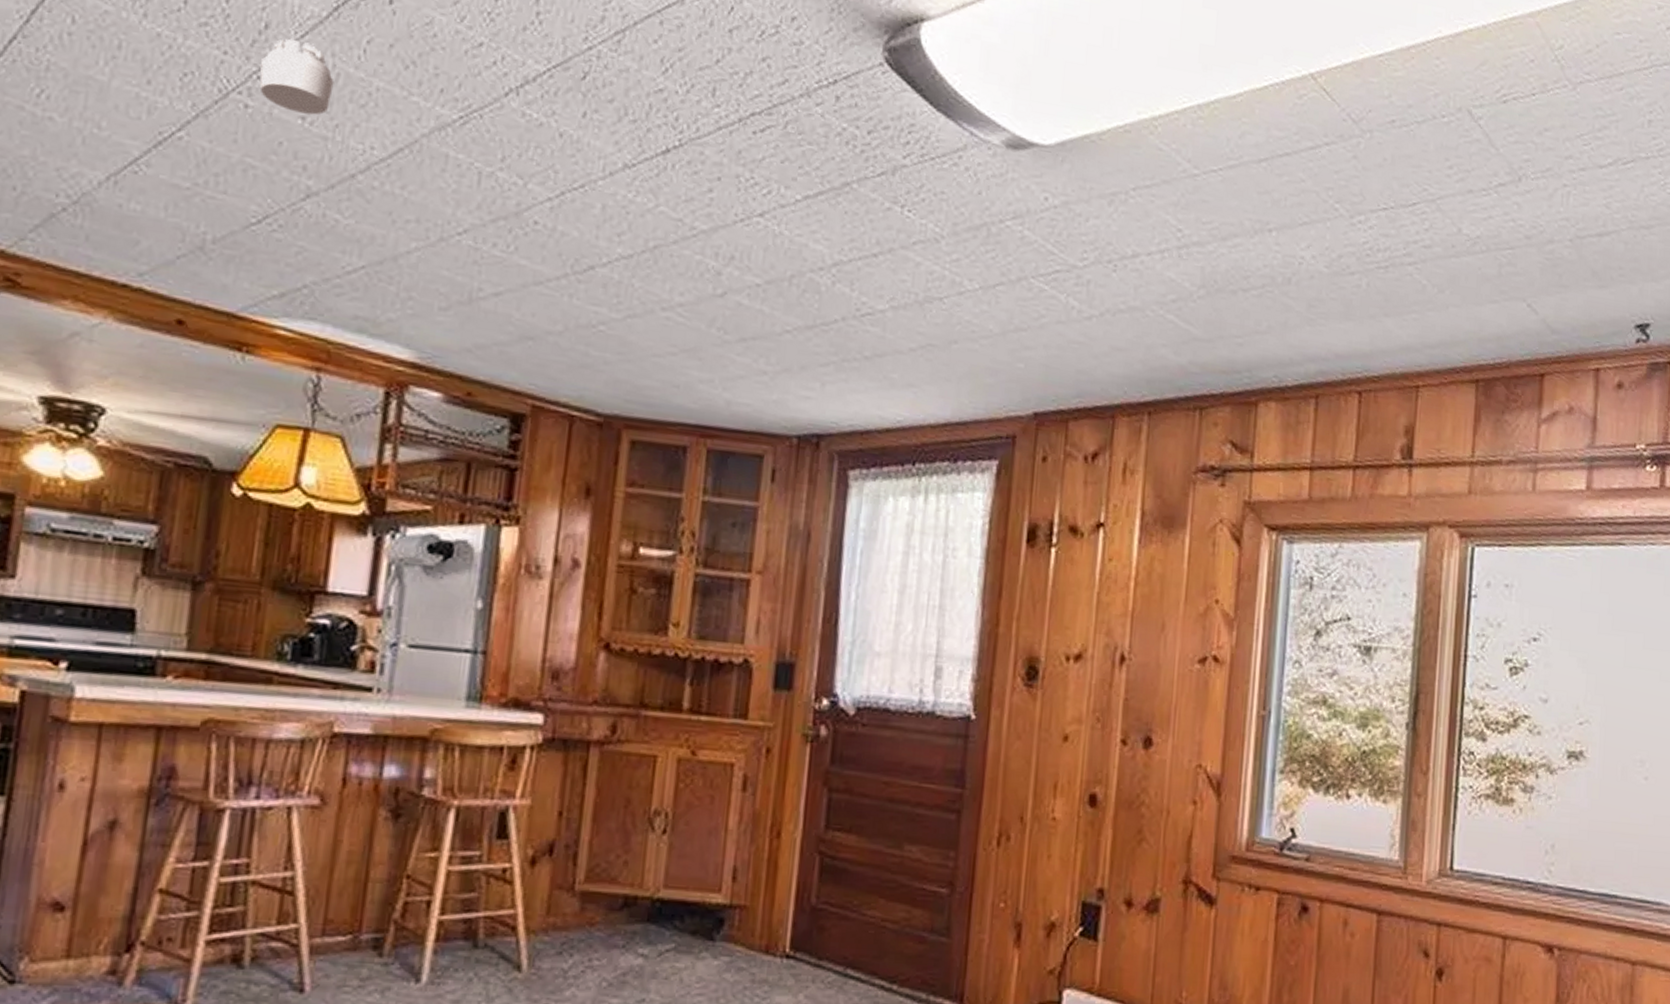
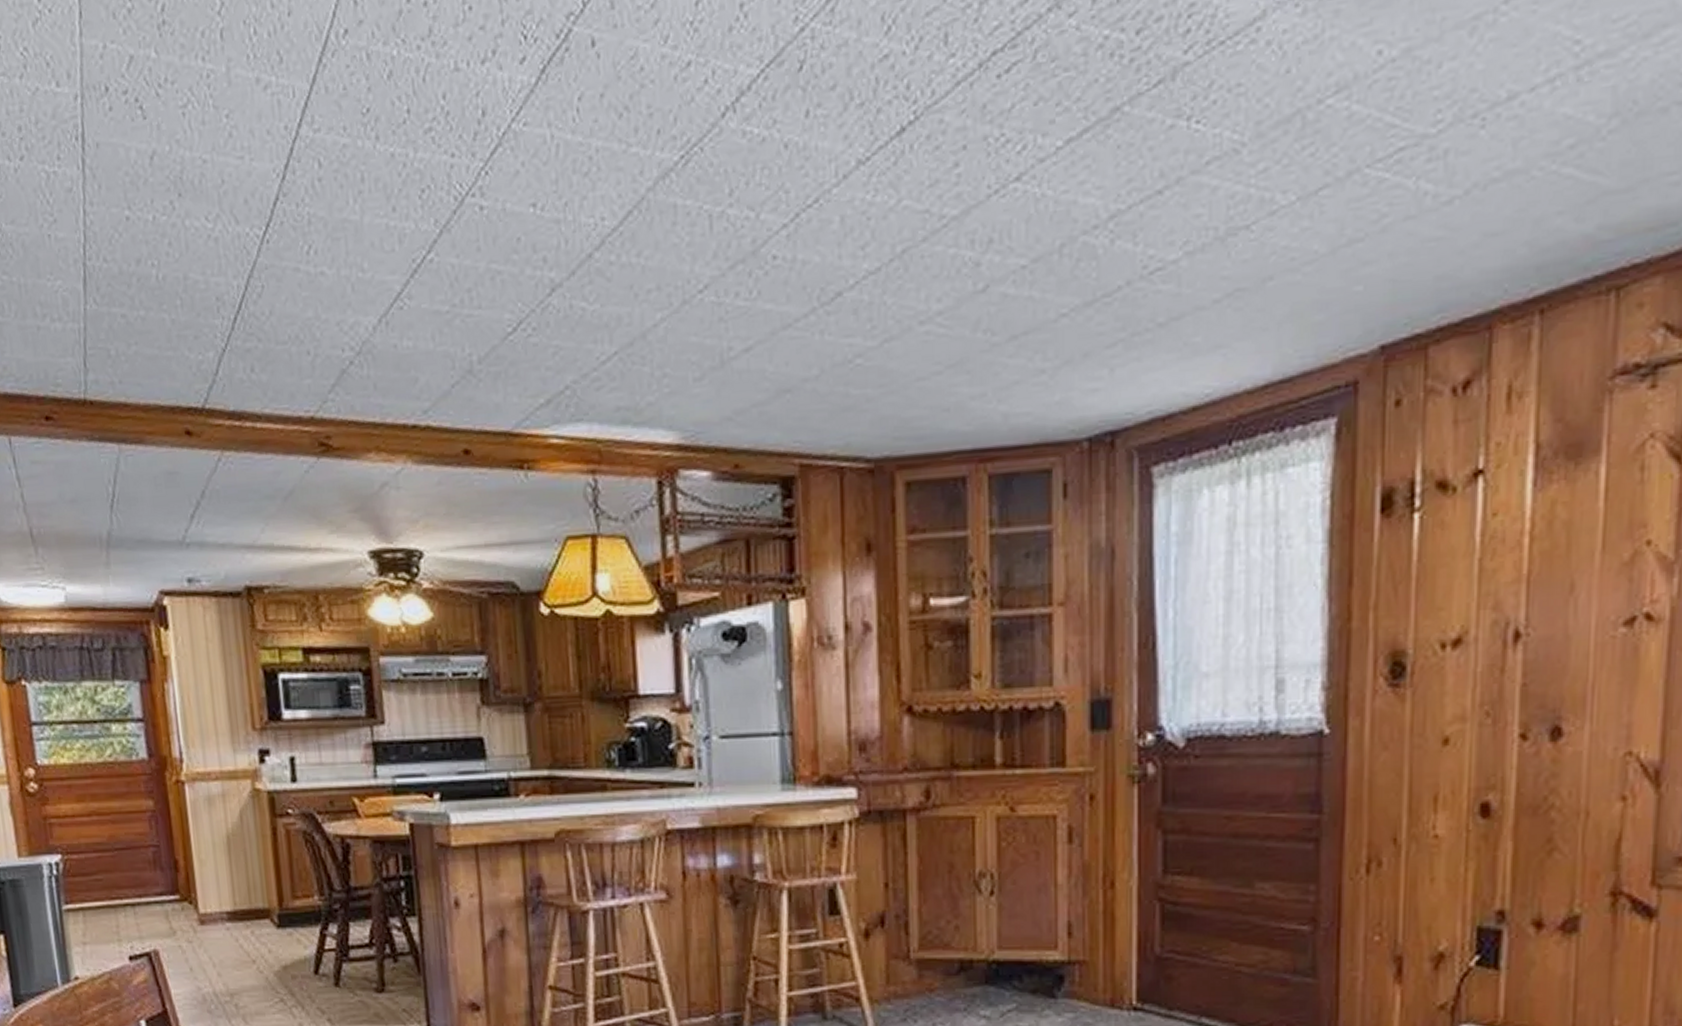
smoke detector: present [259,38,334,115] -> none [486,118,556,201]

